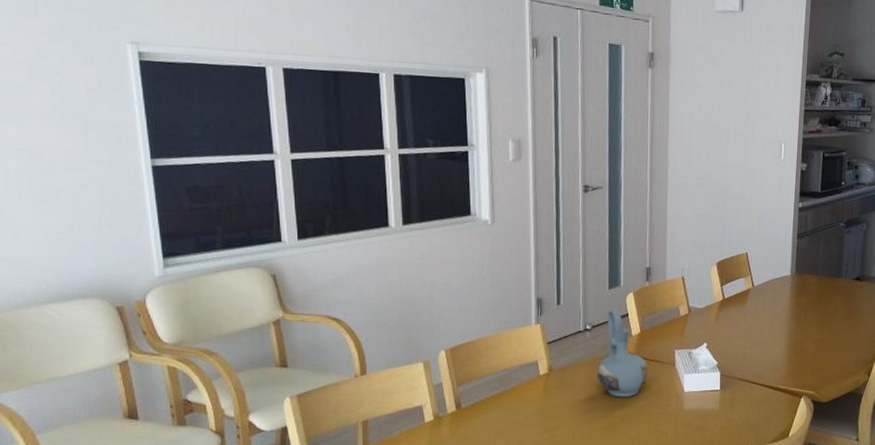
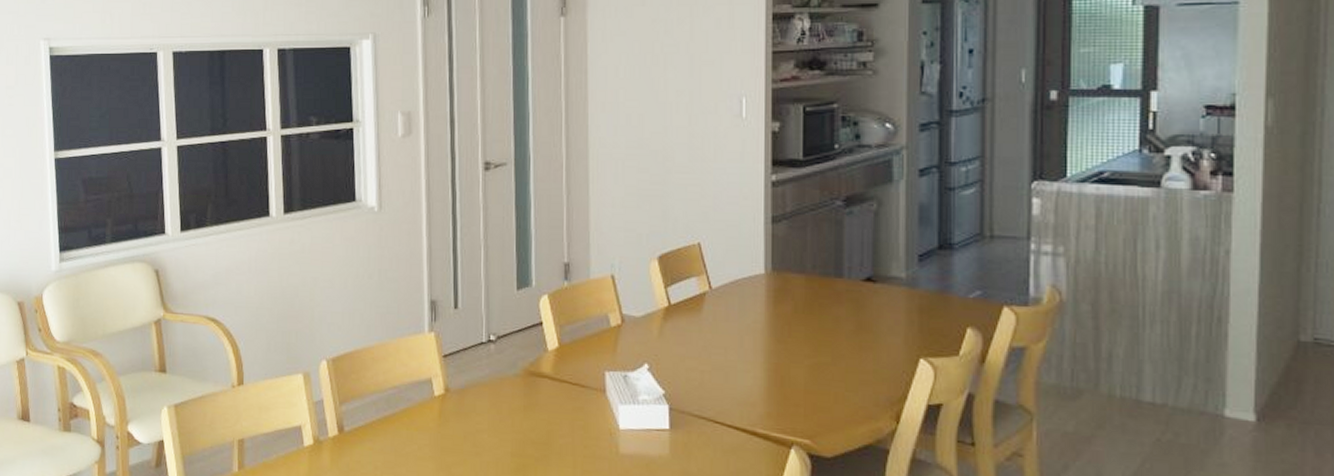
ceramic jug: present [597,309,649,398] -> none [504,315,571,432]

